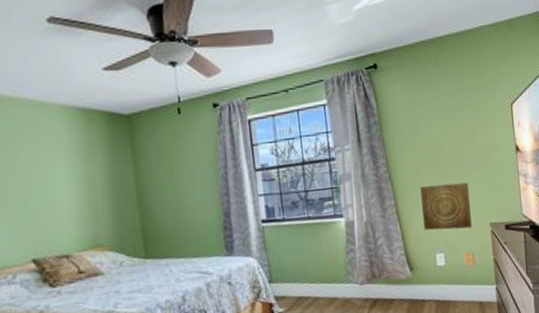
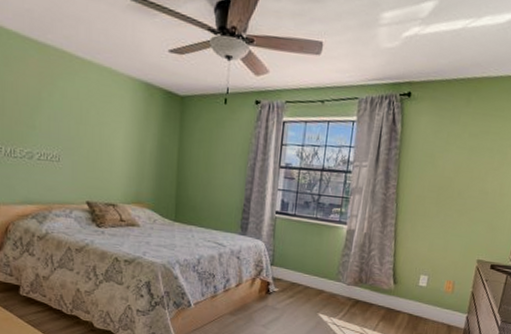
wall art: present [420,182,472,230] -> none [416,213,467,260]

